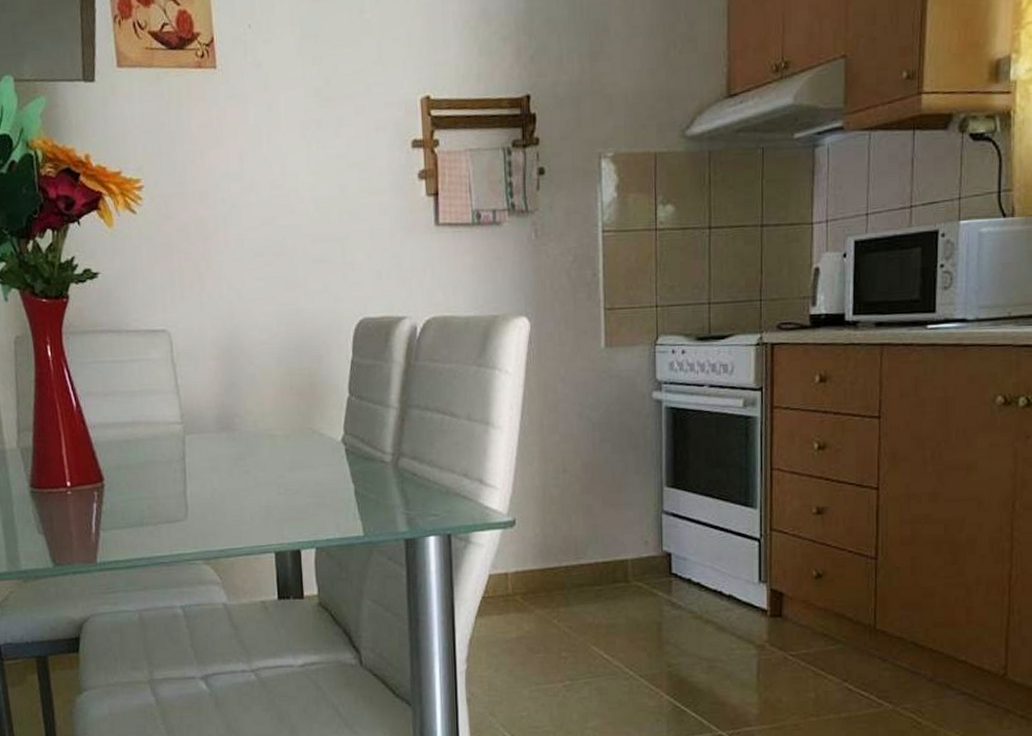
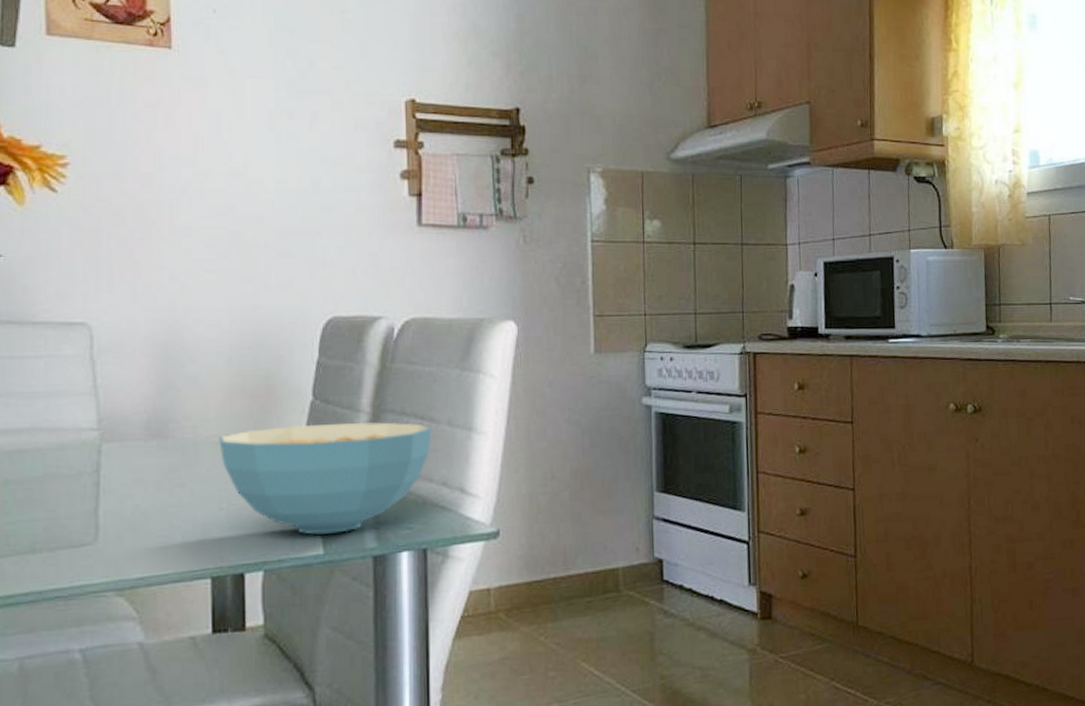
cereal bowl: none [274,416,453,518] -> present [219,422,432,535]

